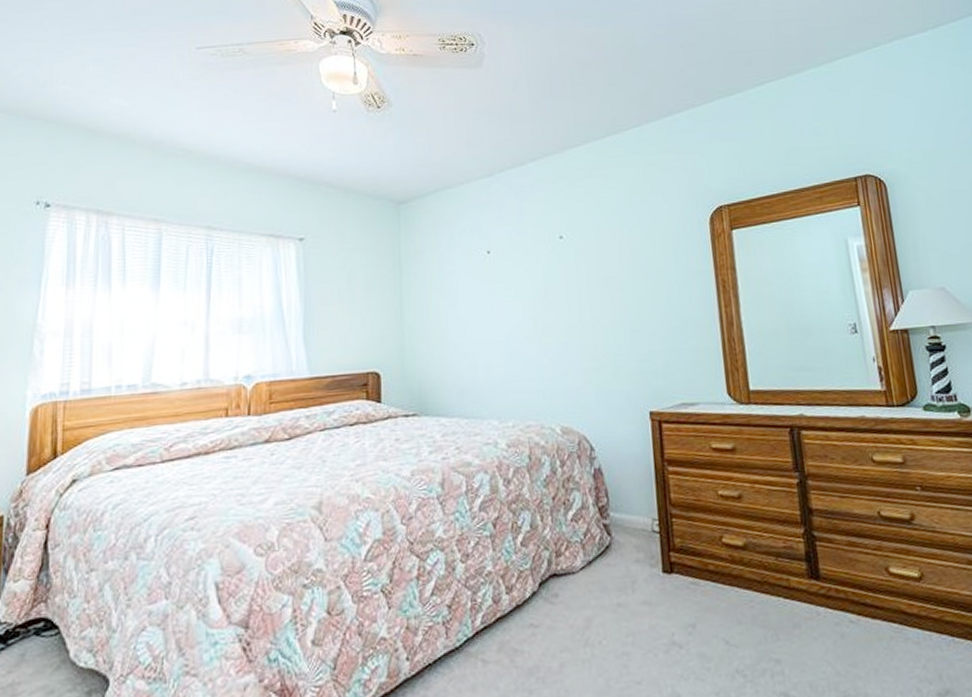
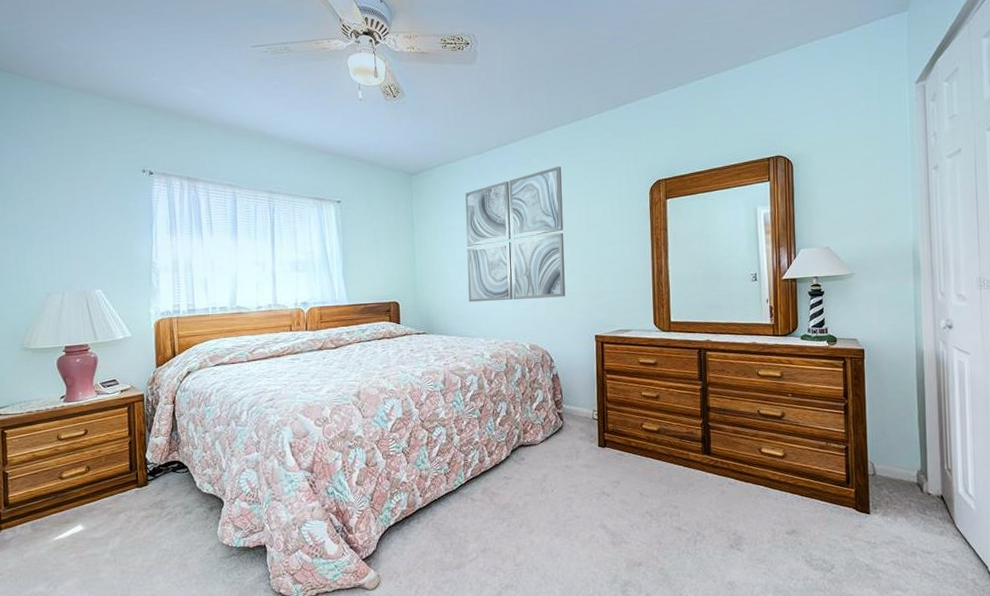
wall art: none [470,190,607,371] -> present [465,165,566,303]

